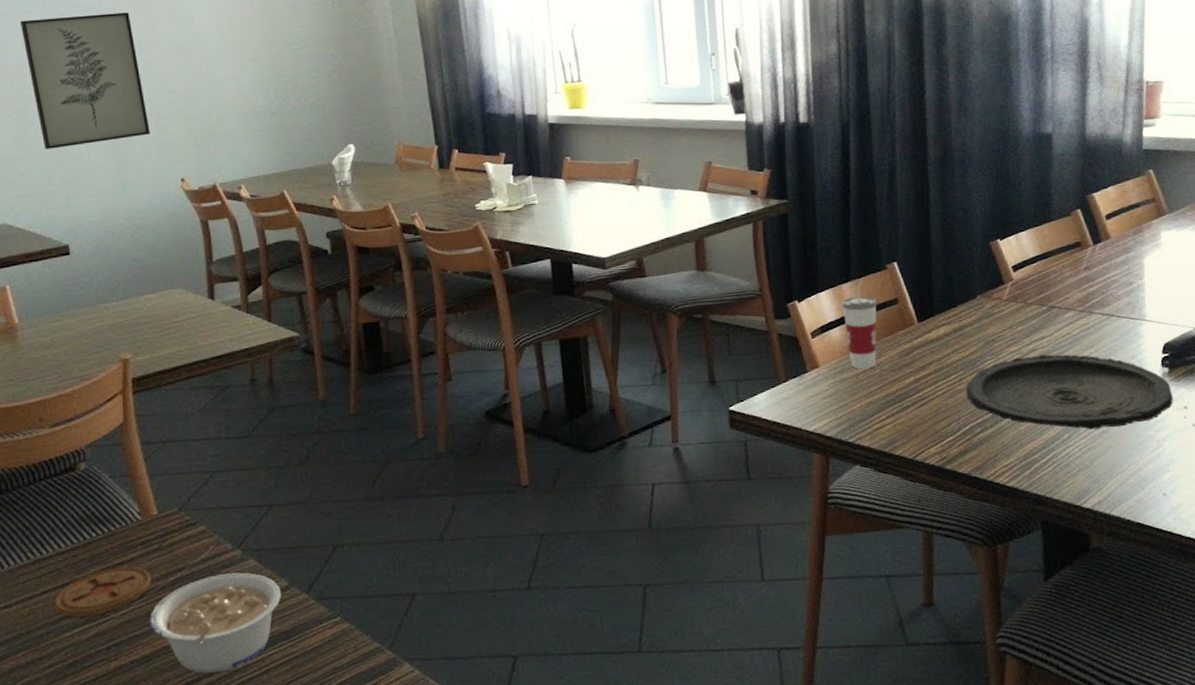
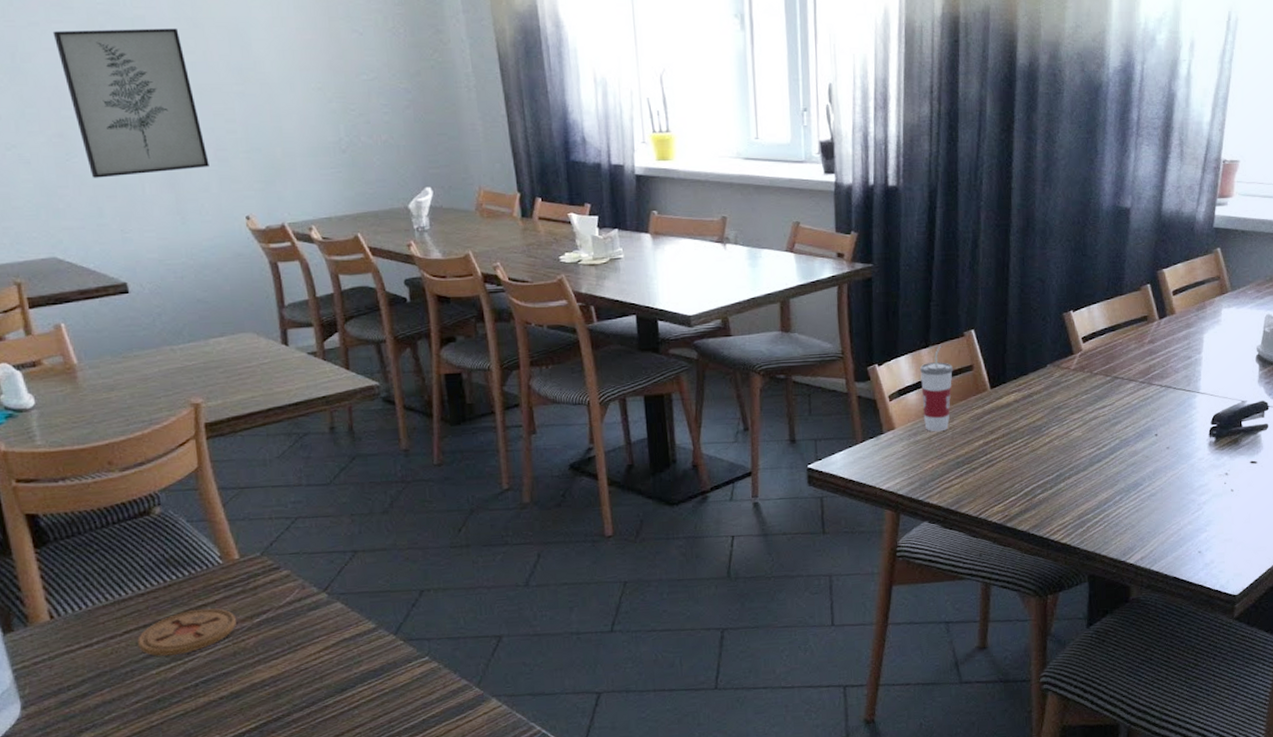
legume: present [150,572,281,673] -> none [236,615,369,708]
plate: present [965,354,1173,430] -> none [1030,422,1216,493]

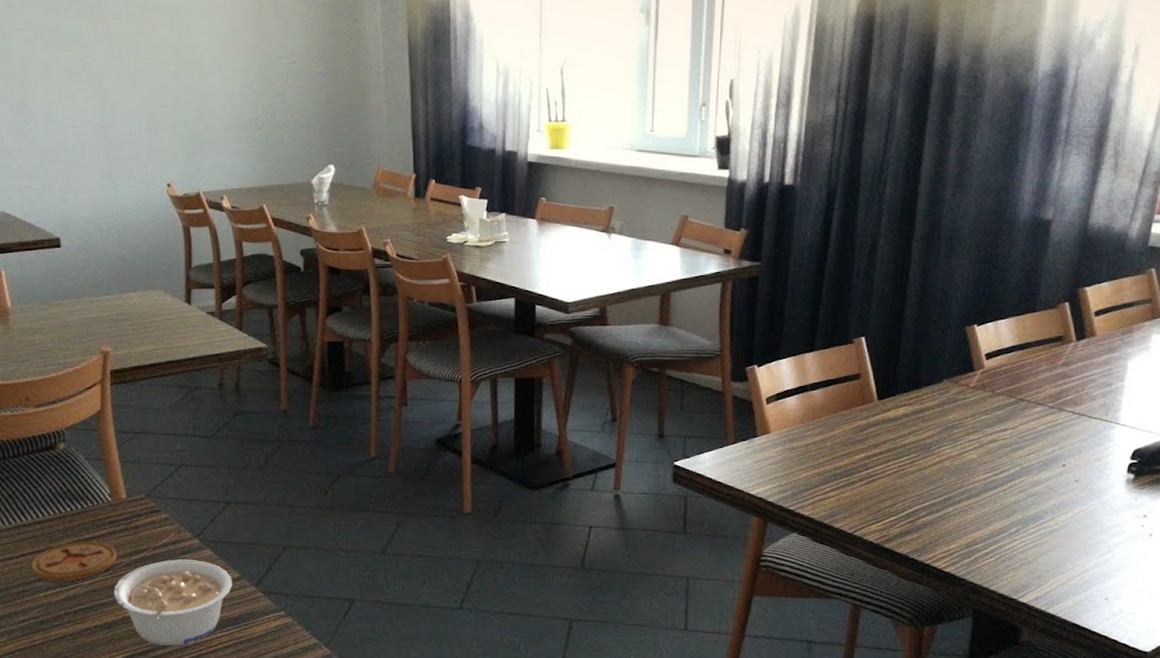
wall art: present [52,28,209,178] -> none [25,12,141,143]
legume: none [236,615,369,708] -> present [113,559,232,646]
cup: present [920,345,953,432] -> none [802,351,838,441]

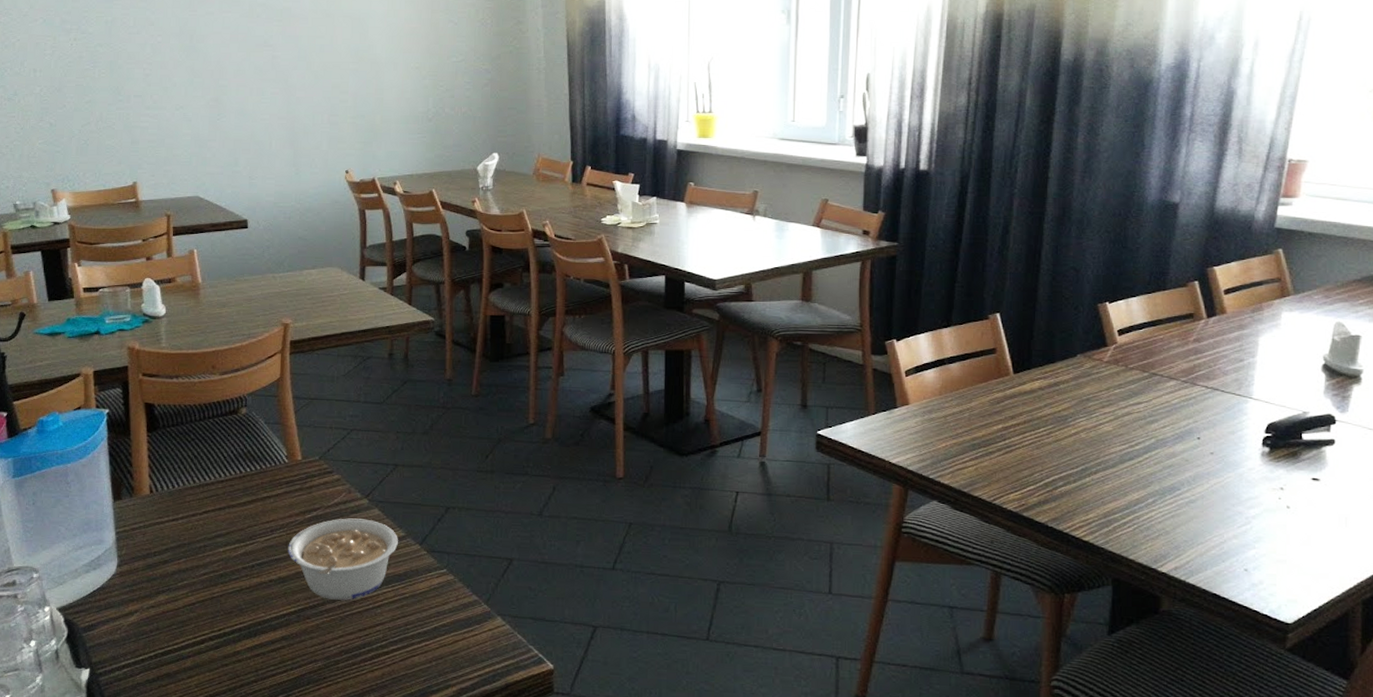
coaster: present [31,541,117,582] -> none [212,499,292,538]

